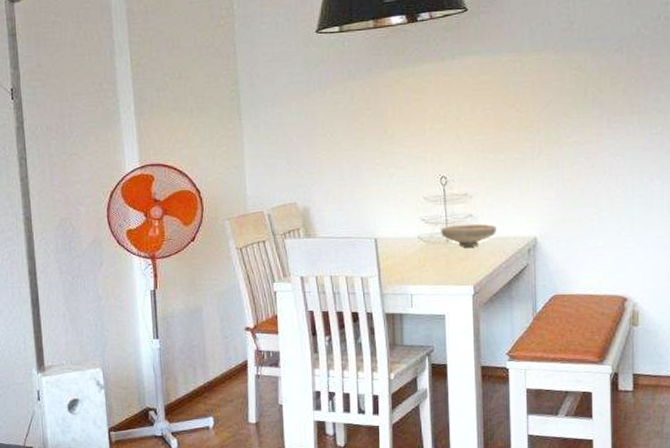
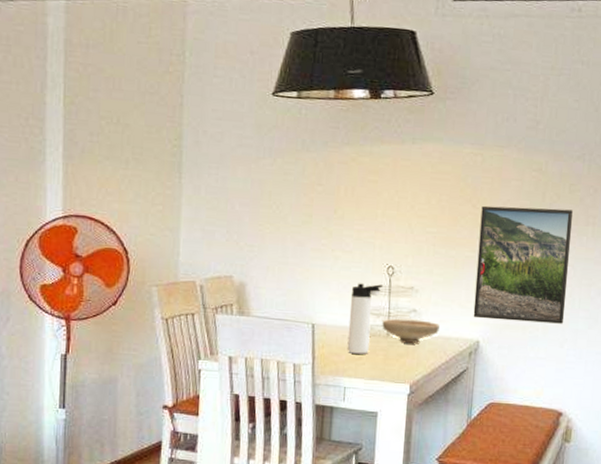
thermos bottle: none [408,195,437,262] -> present [347,283,382,354]
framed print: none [525,102,619,216] -> present [473,205,574,324]

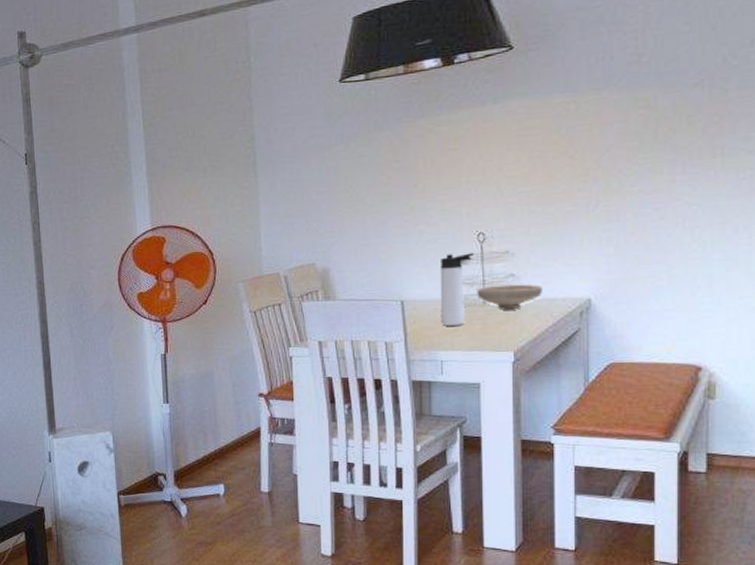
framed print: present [473,205,574,324] -> none [580,143,695,275]

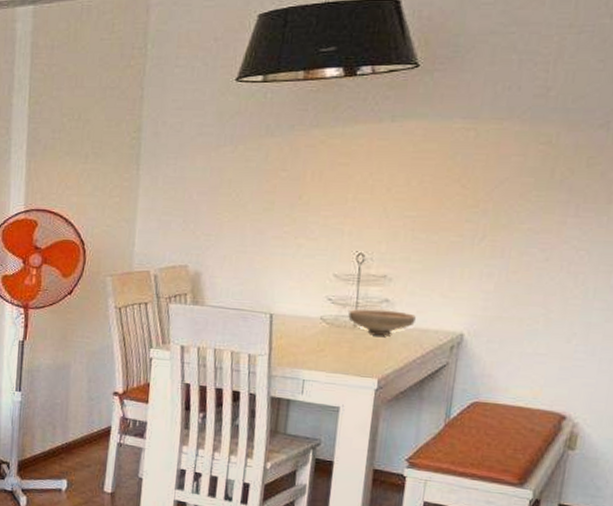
thermos bottle: present [440,253,474,326] -> none [308,271,350,346]

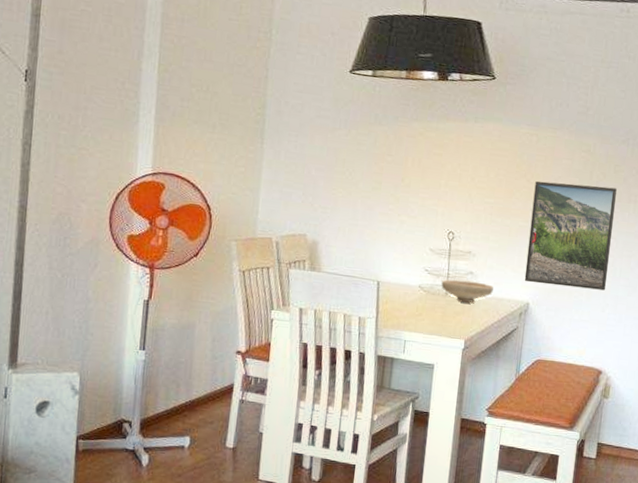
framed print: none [457,185,592,316] -> present [524,180,618,291]

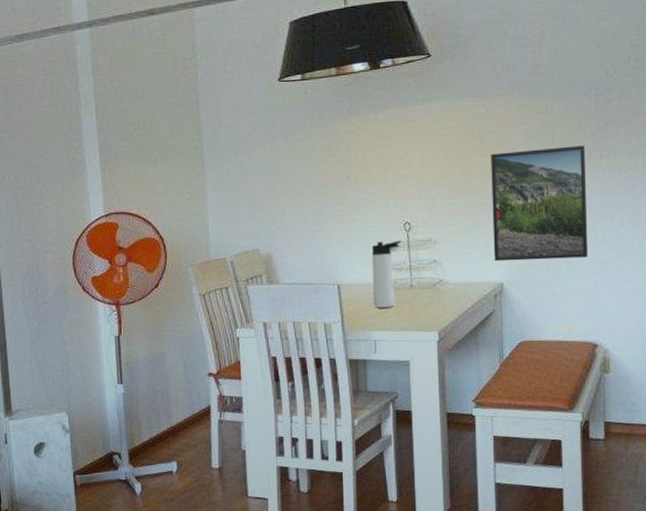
thermos bottle: none [408,246,443,311] -> present [371,240,401,308]
bowl: present [441,279,494,303] -> none [405,269,461,292]

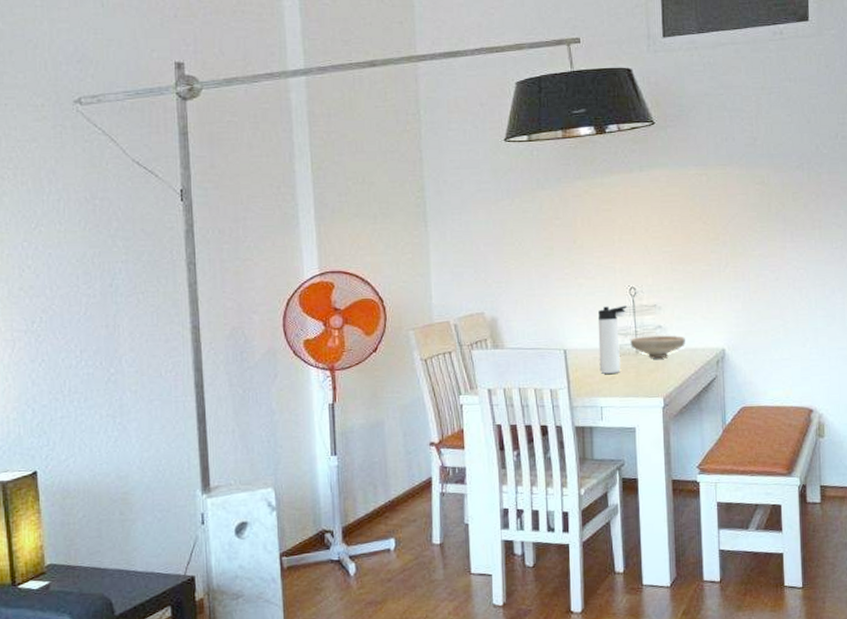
bowl: none [405,269,461,292] -> present [630,335,685,358]
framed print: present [491,145,589,262] -> none [712,216,804,328]

